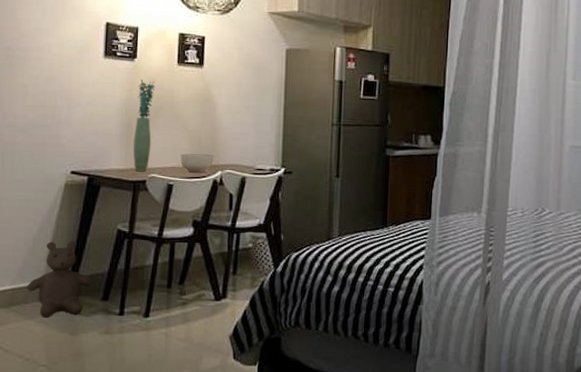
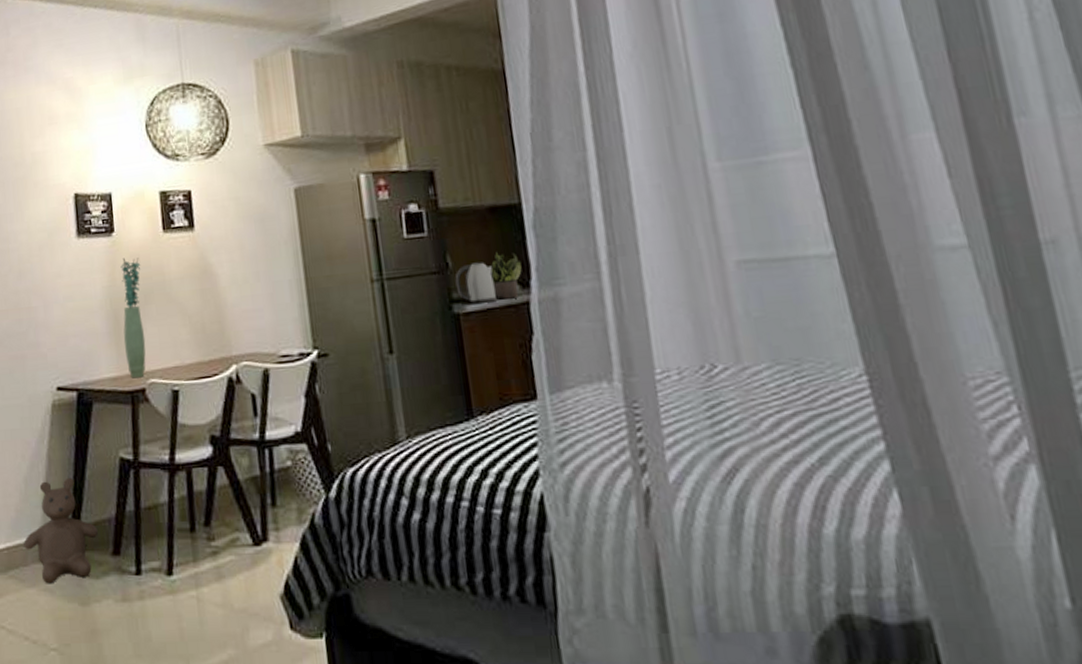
bowl: present [180,153,214,172] -> none [182,343,224,370]
kettle: none [391,122,417,152] -> present [455,262,497,305]
potted plant: none [413,117,437,151] -> present [485,251,522,300]

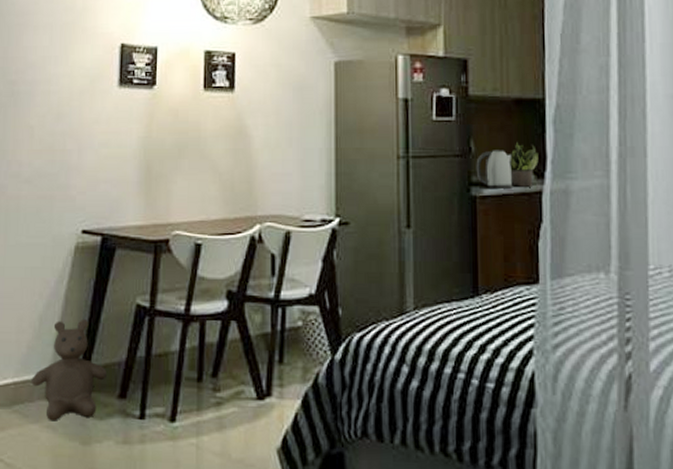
vase: present [120,258,146,379] -> none [153,111,179,229]

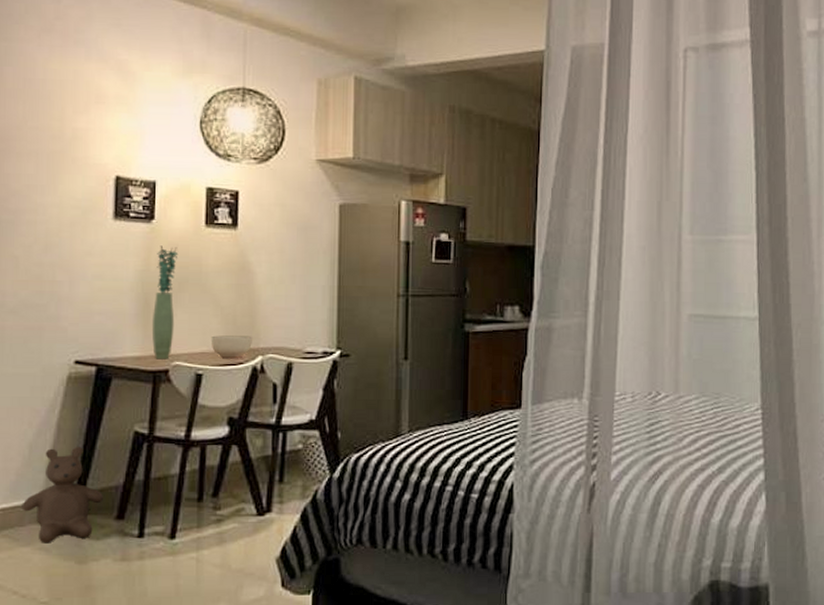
vase: none [153,111,179,229] -> present [151,245,179,360]
bowl: none [209,203,250,227] -> present [211,335,252,358]
kettle: present [476,150,512,190] -> none [470,291,502,326]
potted plant: present [505,141,539,187] -> none [497,283,526,324]

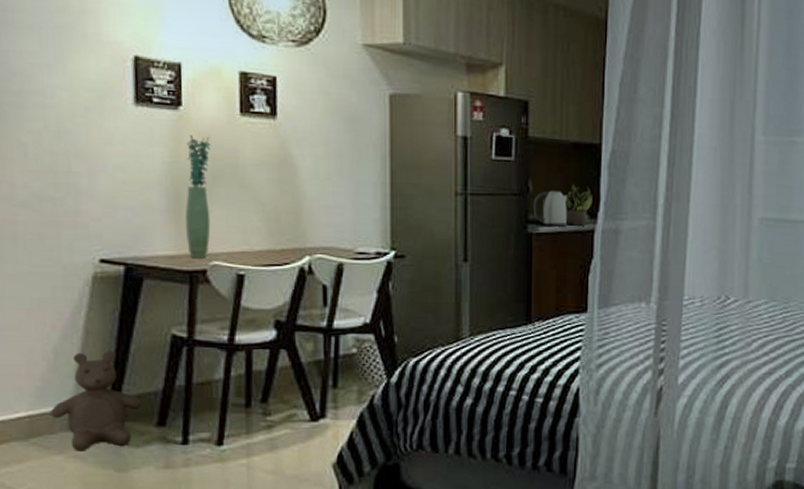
bowl: present [211,335,252,358] -> none [252,234,298,258]
kettle: none [470,291,502,326] -> present [533,190,567,228]
potted plant: none [497,283,526,324] -> present [562,183,593,226]

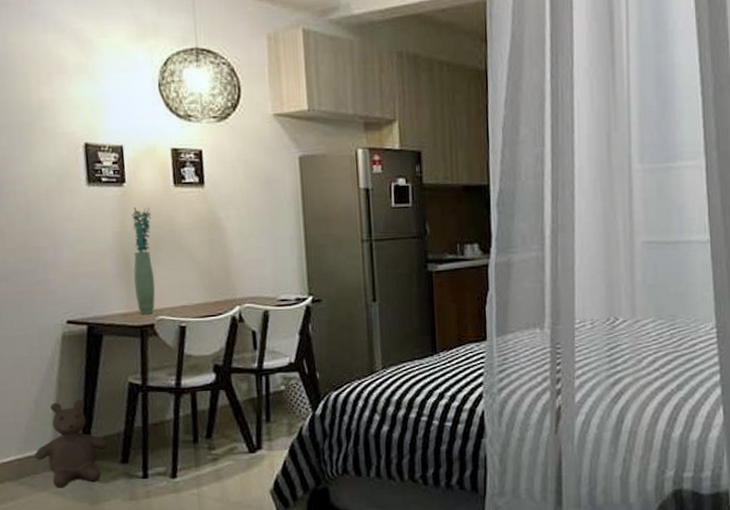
kettle: present [533,190,567,228] -> none [431,231,463,265]
potted plant: present [562,183,593,226] -> none [456,223,485,262]

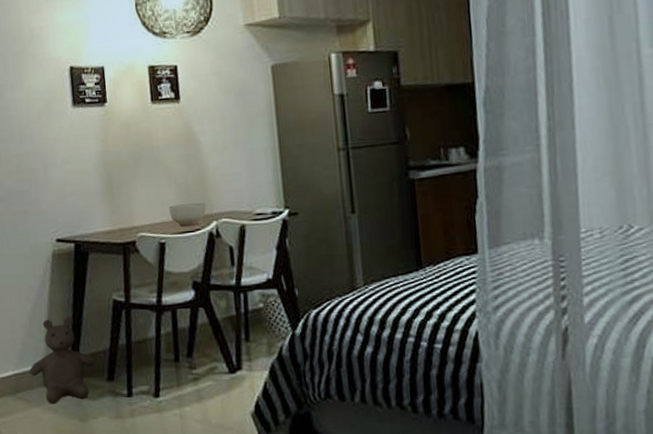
vase: present [131,207,156,315] -> none [113,126,136,232]
bowl: none [190,288,229,310] -> present [168,203,206,226]

